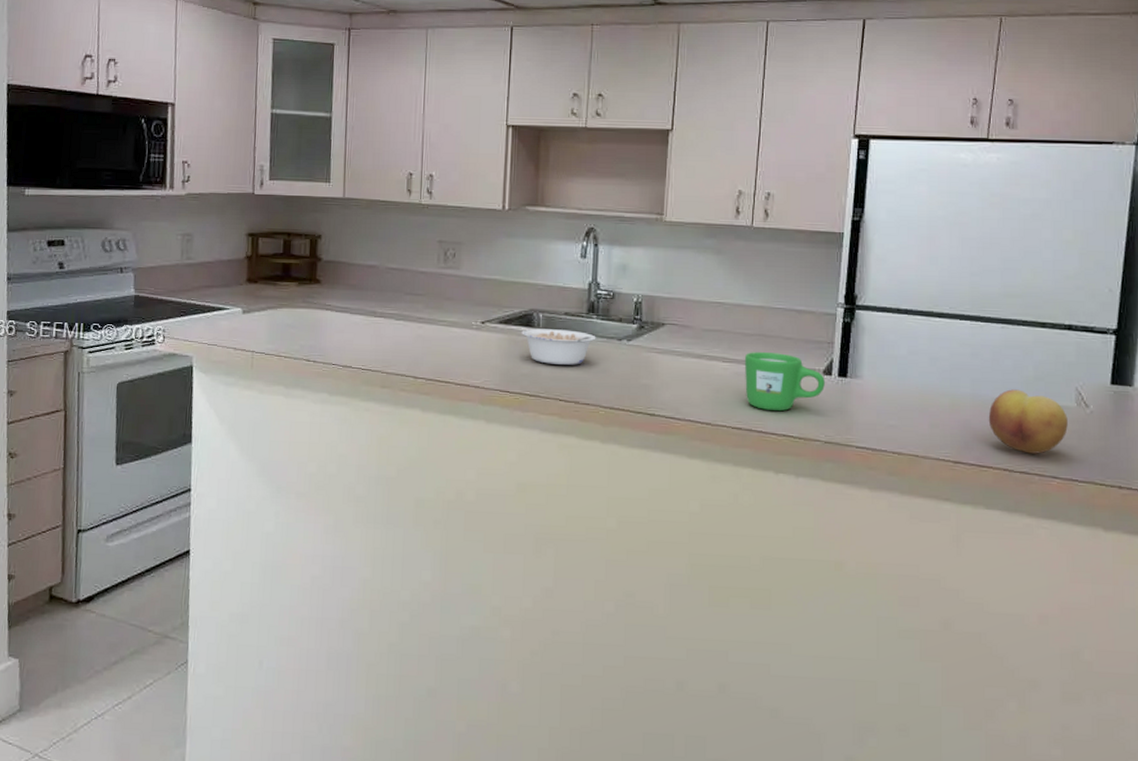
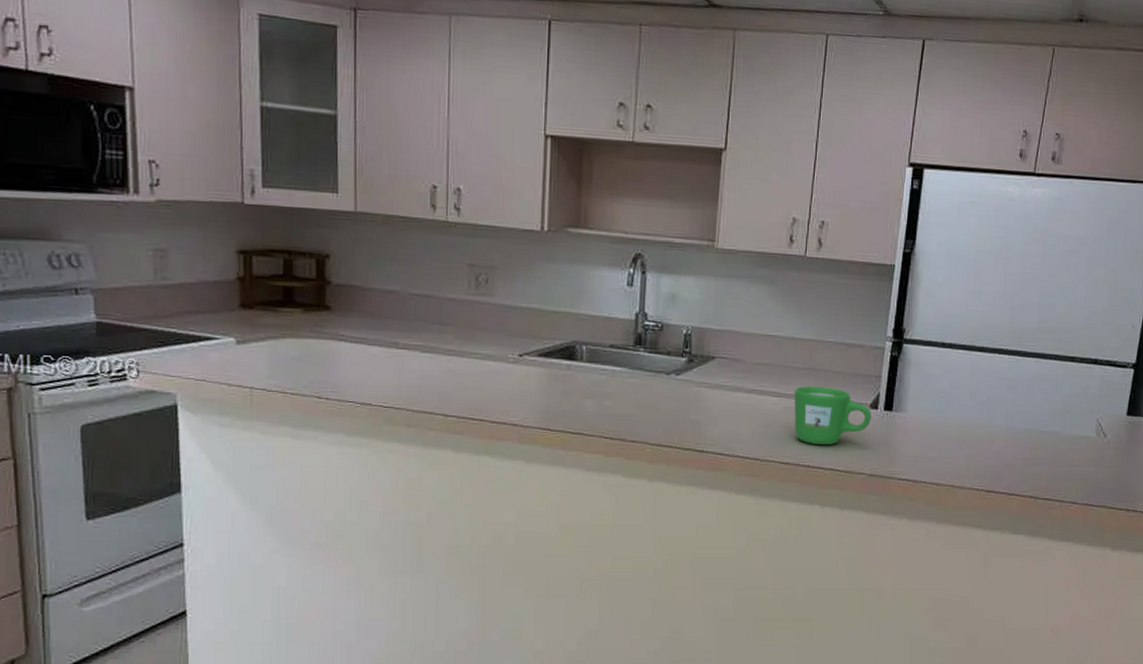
legume: present [521,328,596,365] -> none [563,362,643,401]
fruit: present [988,389,1068,454] -> none [1019,421,1088,482]

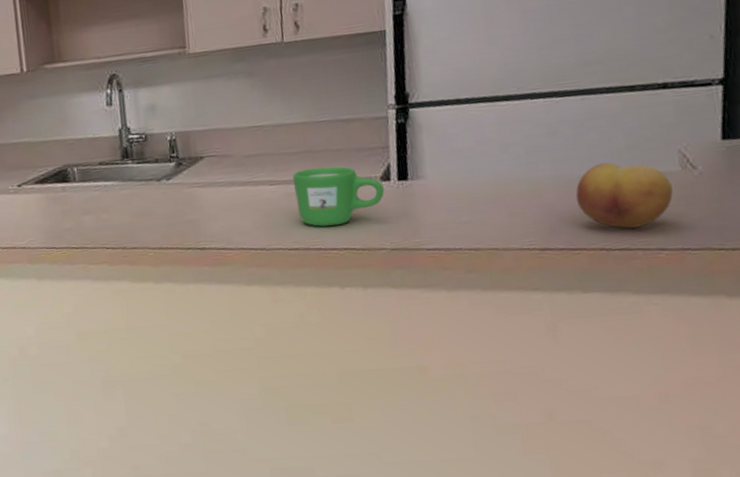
fruit: none [1019,421,1088,482] -> present [575,162,673,229]

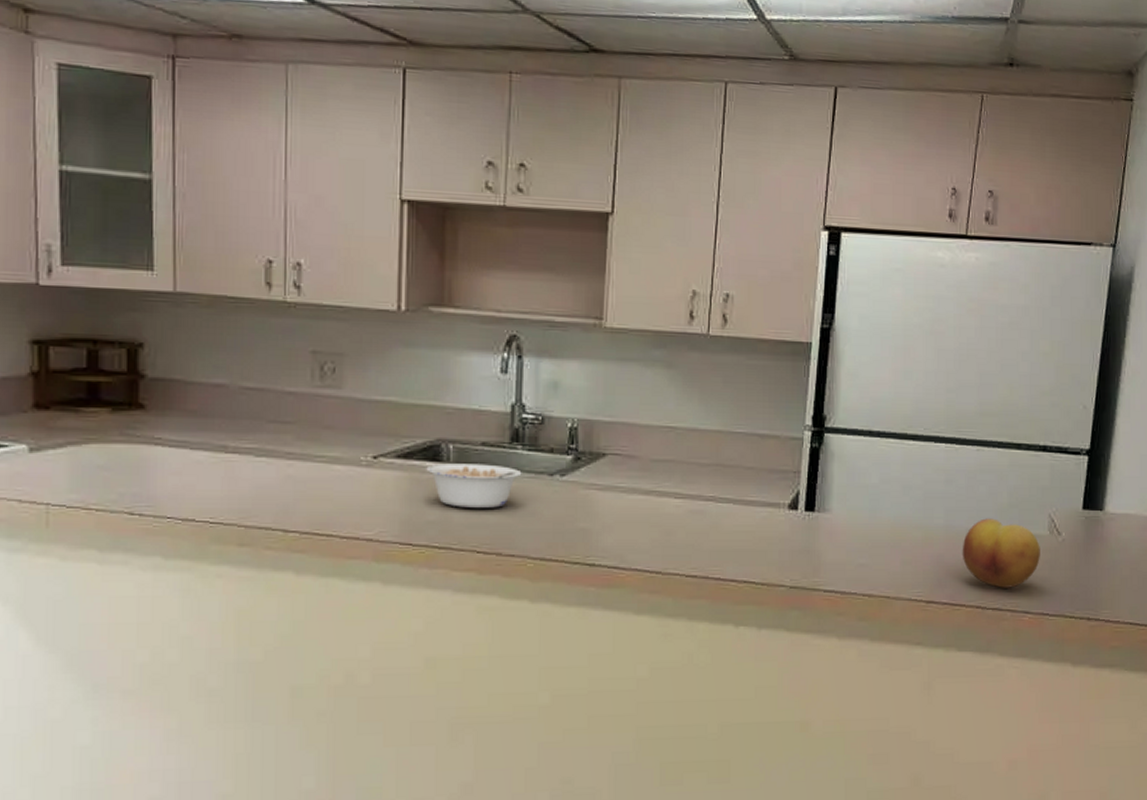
legume: none [58,178,135,216] -> present [426,463,522,508]
mug: present [292,166,384,227] -> none [699,485,790,554]

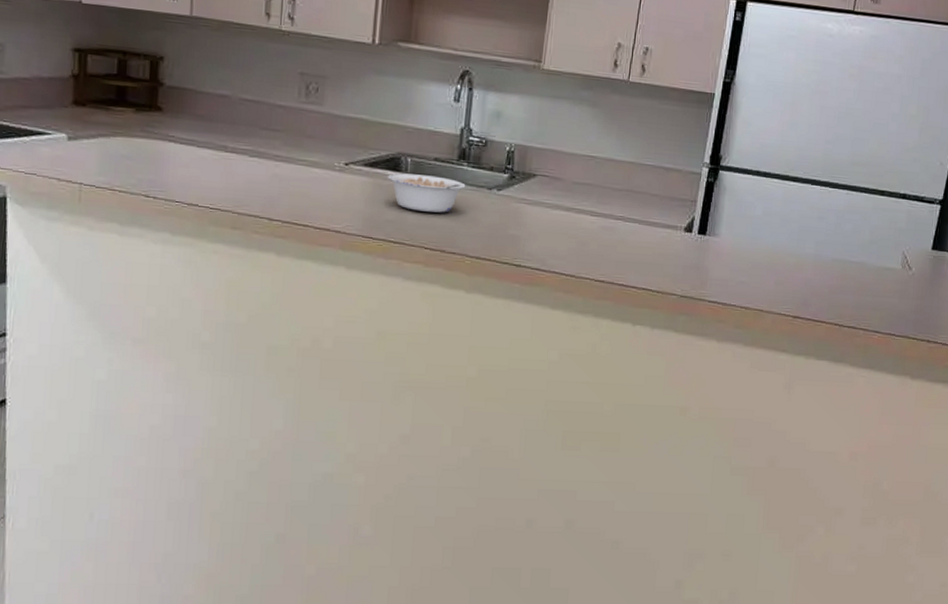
fruit: present [962,518,1040,588] -> none [826,251,893,311]

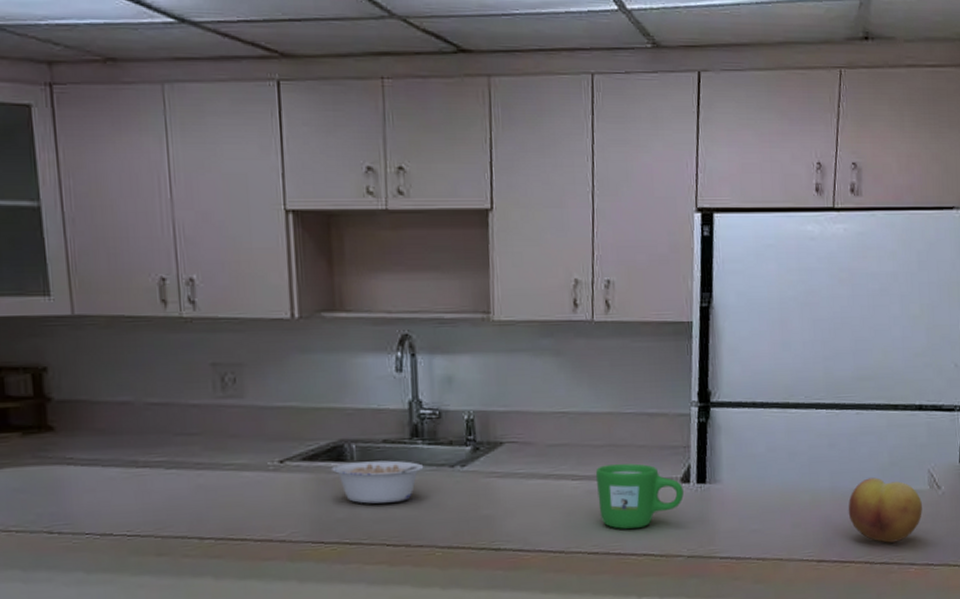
mug: none [610,207,686,266] -> present [595,463,684,530]
fruit: none [826,251,893,311] -> present [848,477,922,543]

